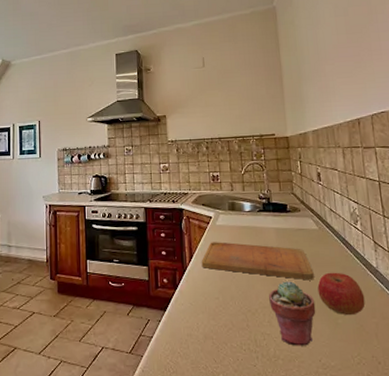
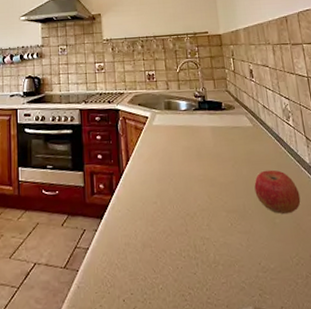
cutting board: present [201,242,314,281] -> none [138,142,251,180]
potted succulent: present [268,281,316,346] -> none [206,181,254,250]

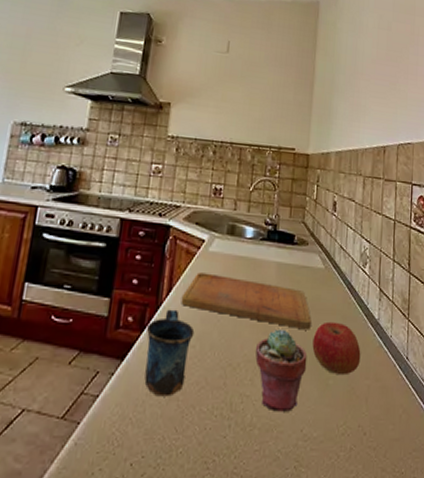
mug: none [115,174,154,245] -> present [144,309,195,397]
cutting board: none [138,142,251,180] -> present [181,272,311,330]
potted succulent: none [206,181,254,250] -> present [255,329,308,412]

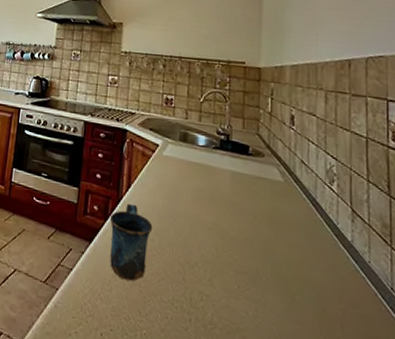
cutting board: present [181,272,311,330] -> none [139,173,272,242]
potted succulent: present [255,329,308,412] -> none [212,235,269,319]
apple: present [312,321,361,376] -> none [274,235,332,294]

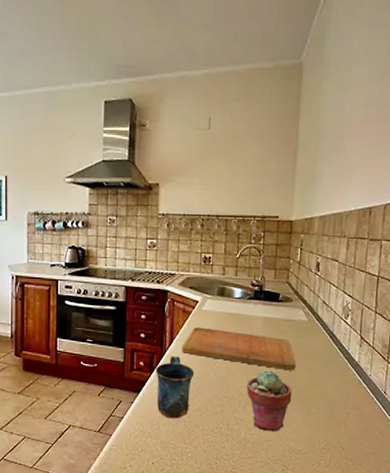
cutting board: none [139,173,272,242] -> present [181,327,296,371]
potted succulent: none [212,235,269,319] -> present [246,370,292,431]

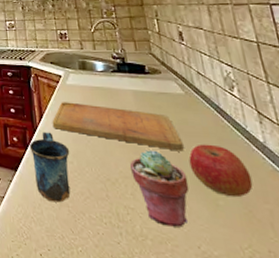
apple: none [296,364,341,406] -> present [188,144,253,198]

